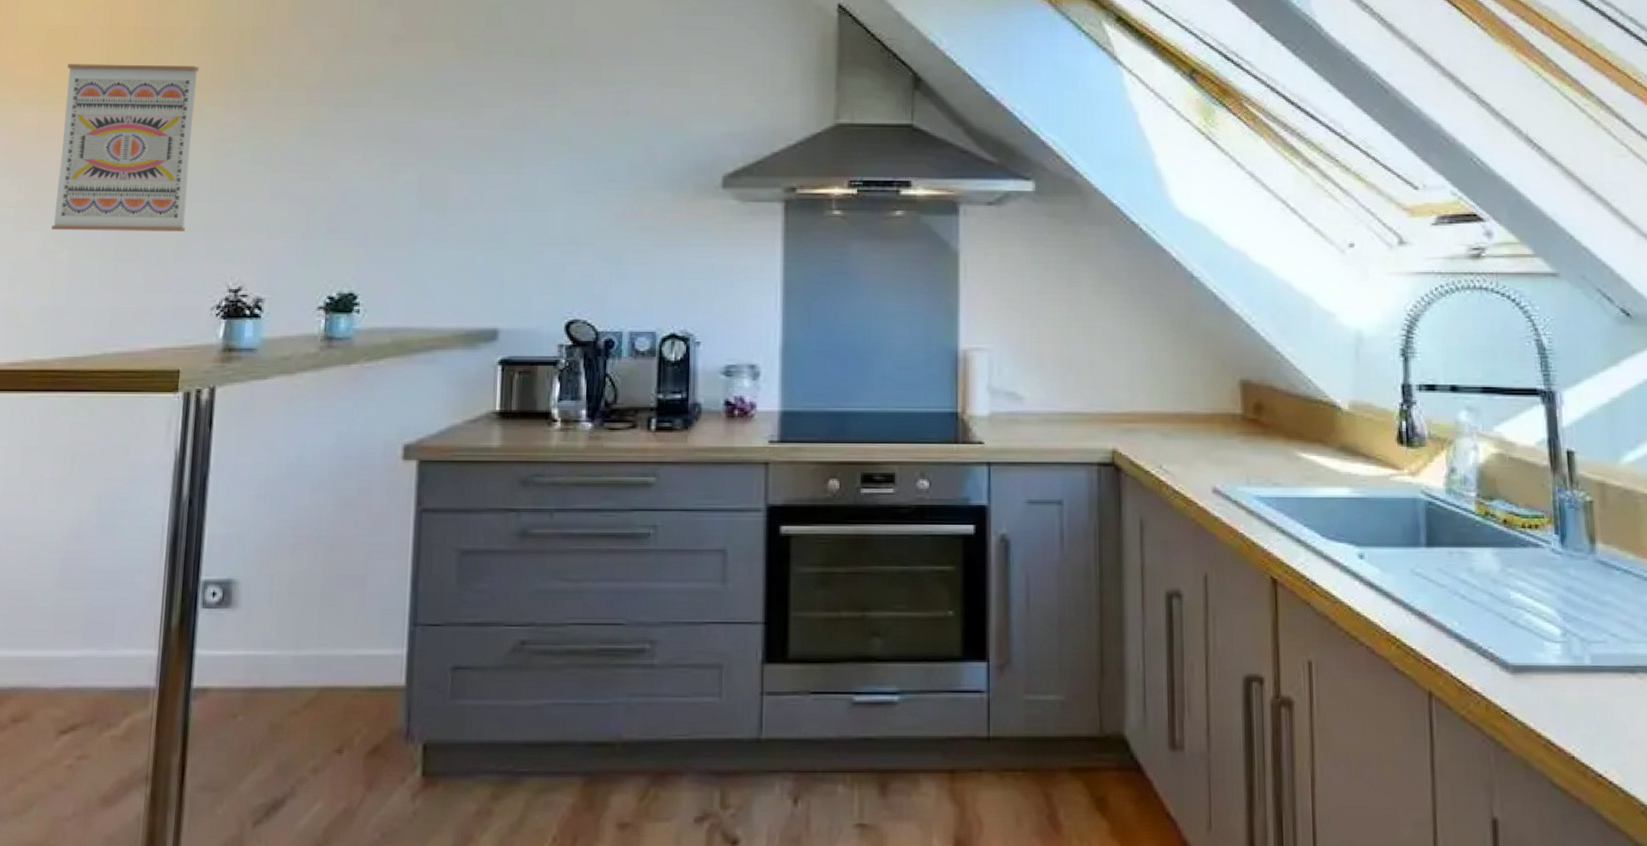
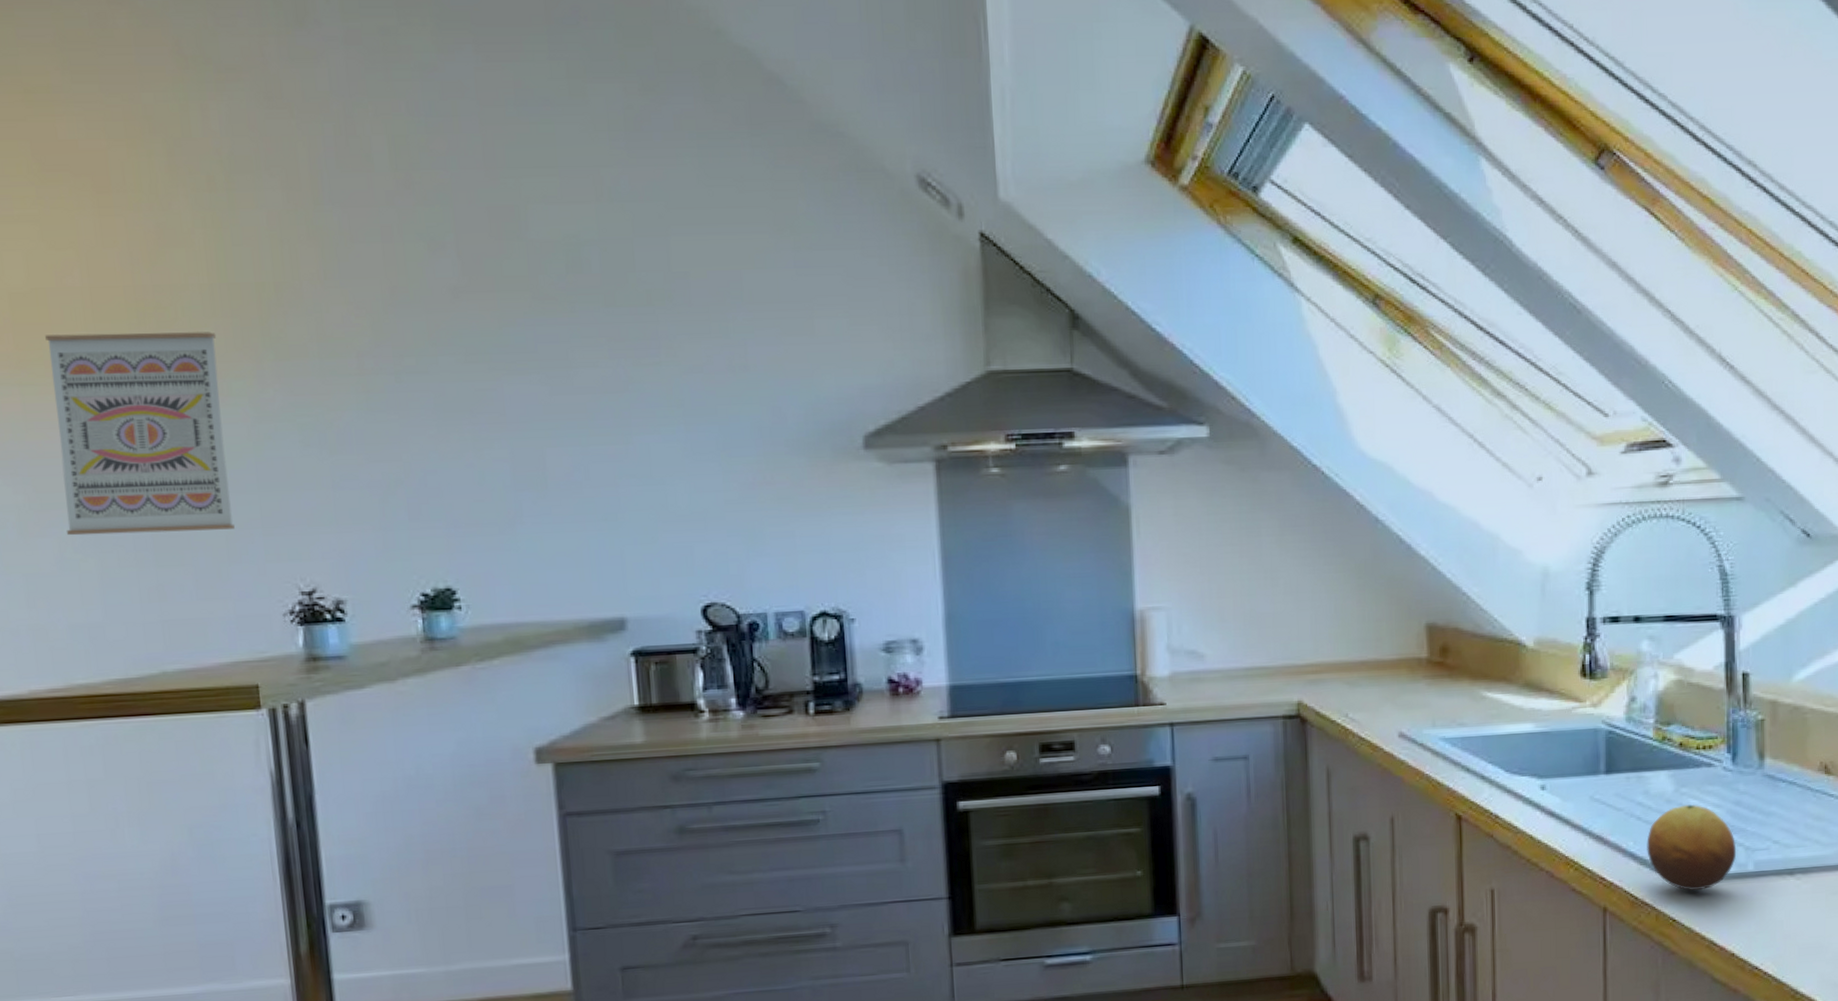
fruit: none [1473,586,1571,682] -> present [1647,804,1737,891]

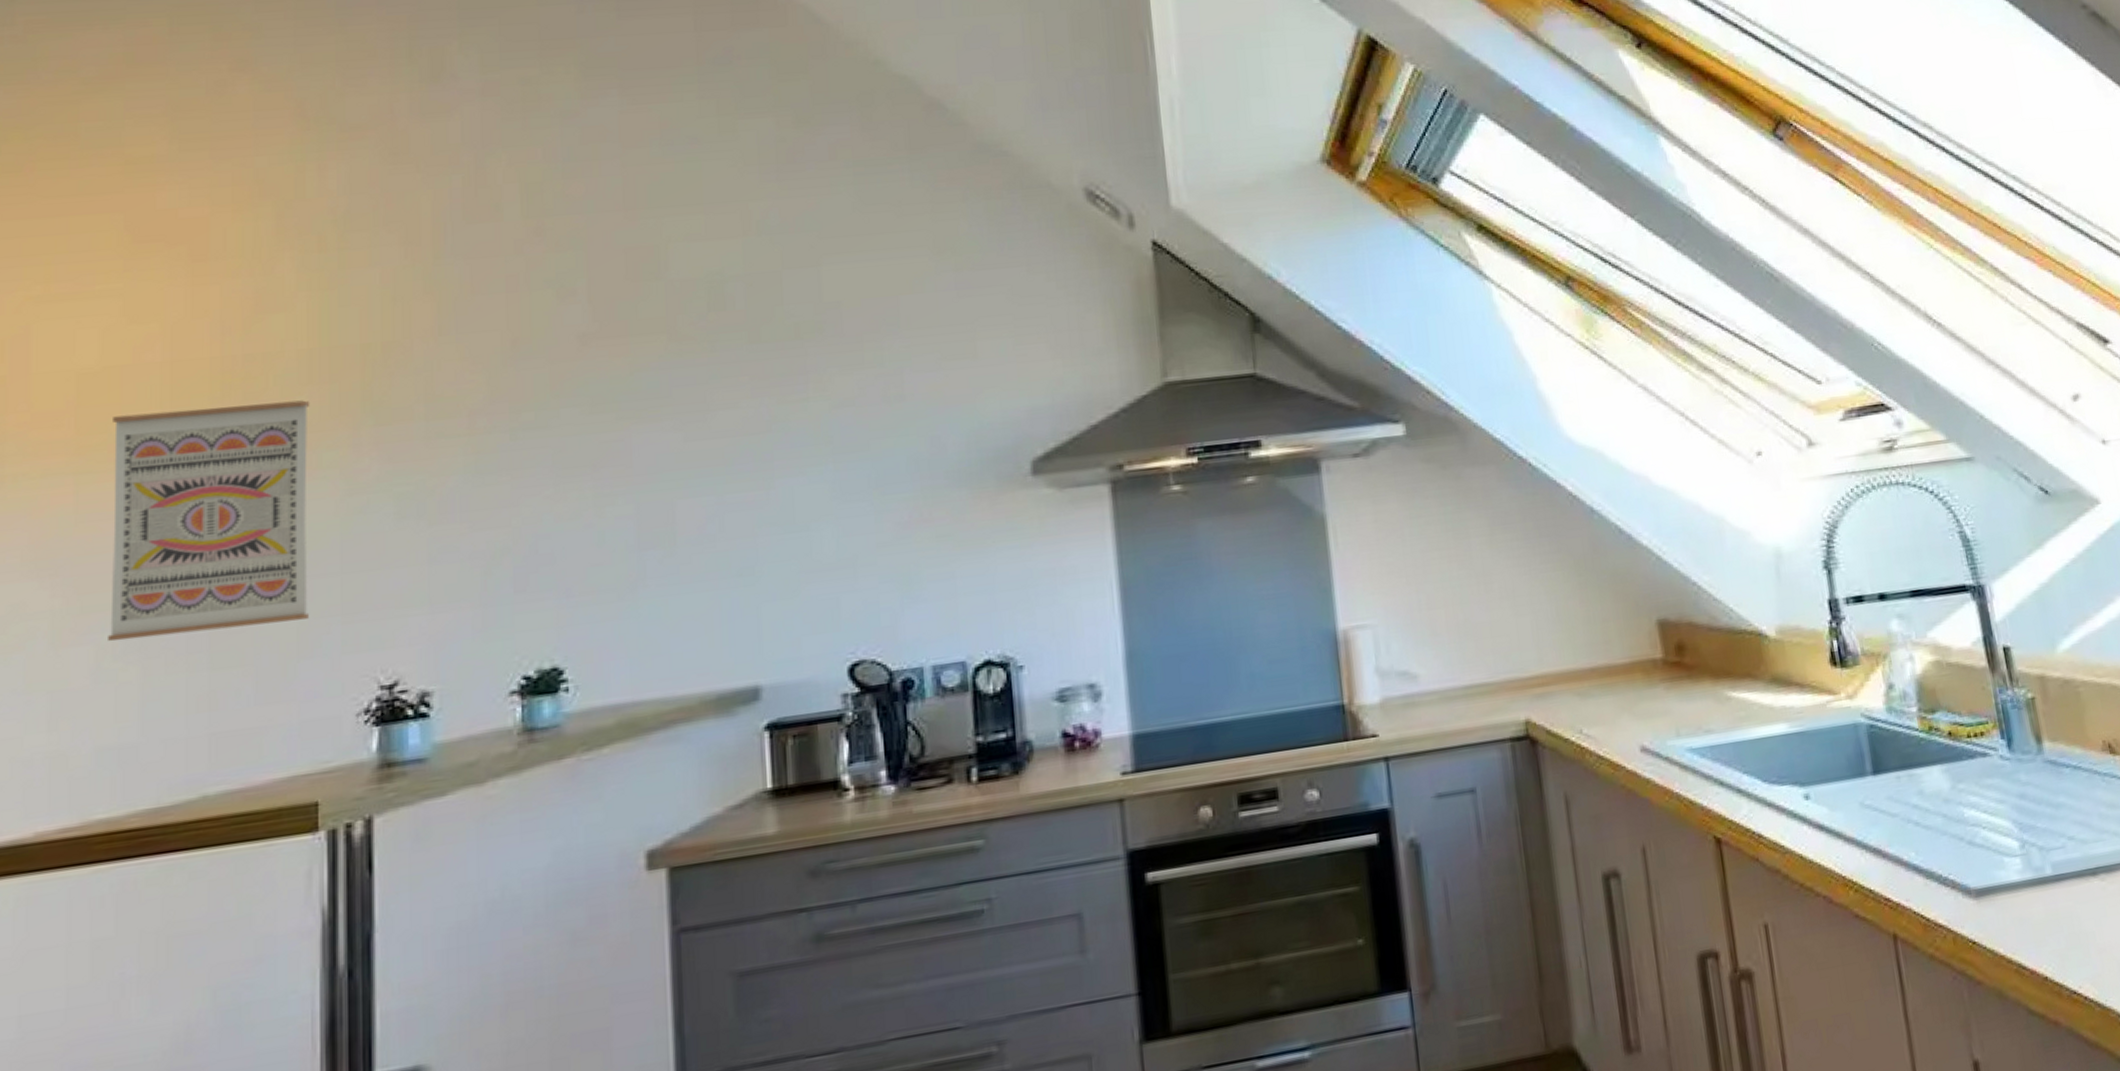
fruit: present [1647,804,1737,891] -> none [1929,802,2031,905]

